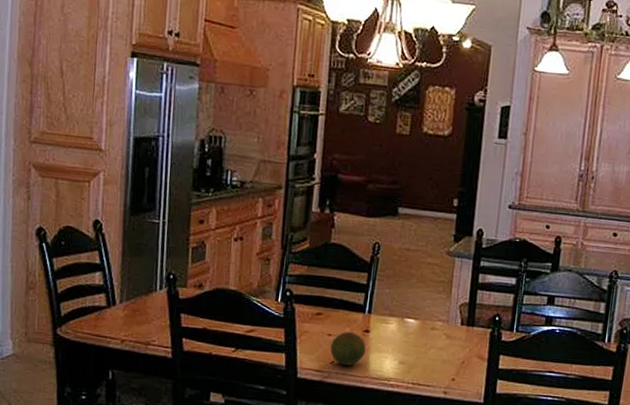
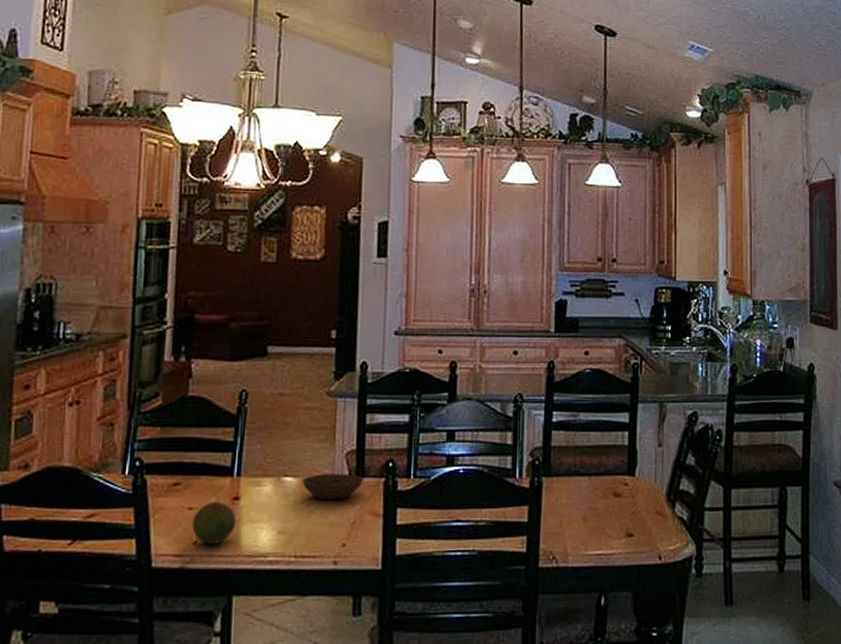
bowl: none [421,319,473,343] -> present [302,474,364,500]

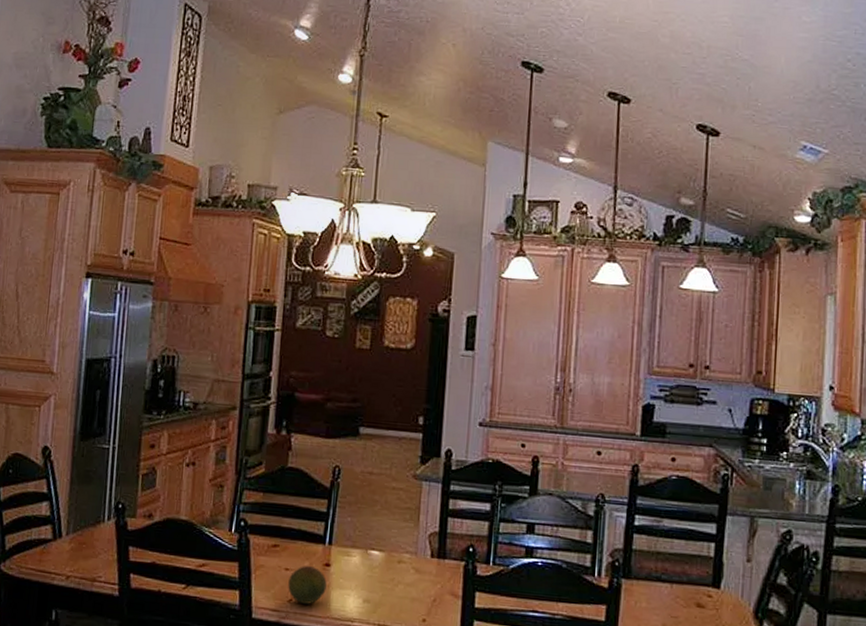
bowl: present [302,474,364,500] -> none [387,551,445,578]

